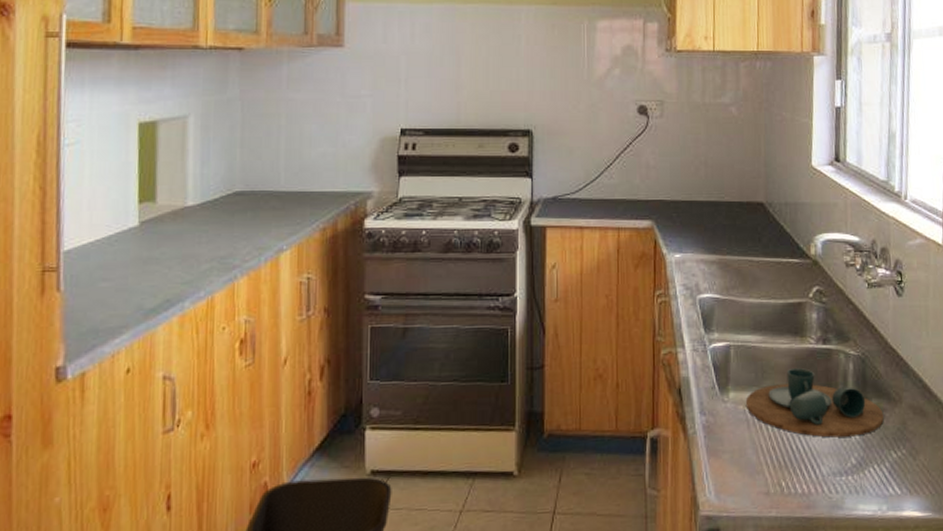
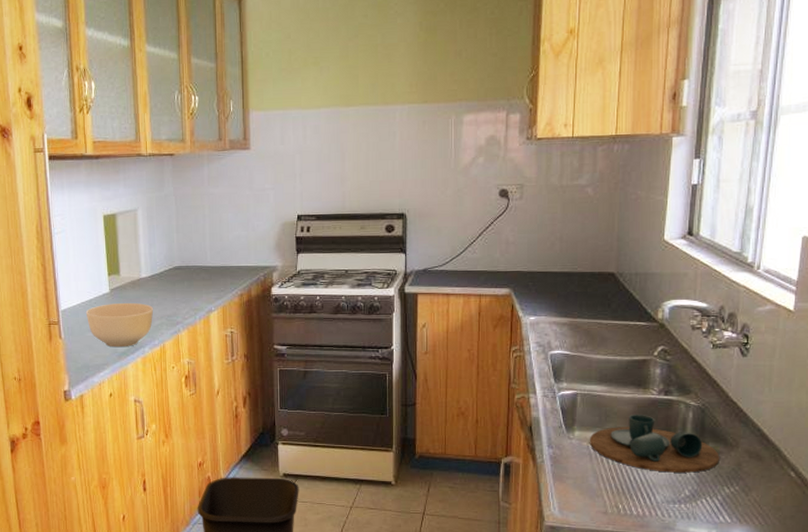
bowl: none [100,239,202,303] -> present [85,302,154,348]

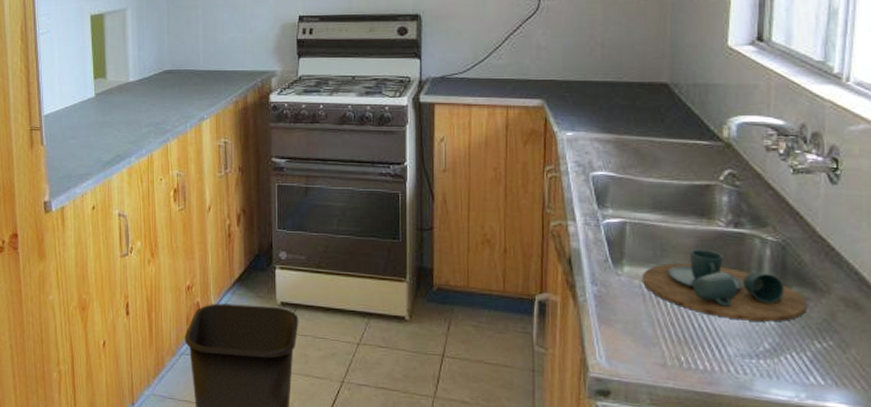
bowl: present [85,302,154,348] -> none [69,108,142,157]

